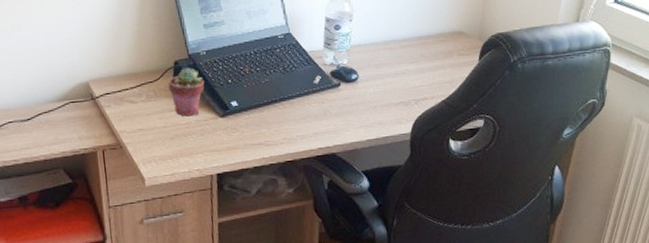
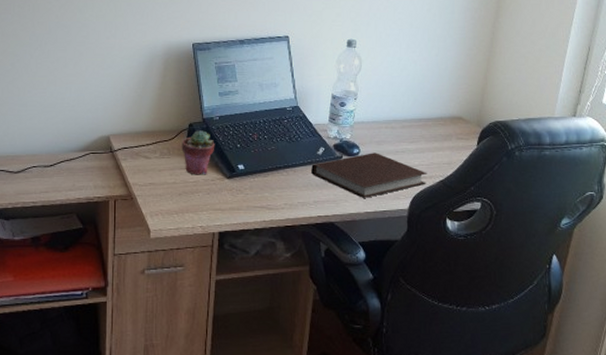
notebook: none [308,77,429,126] -> present [311,153,427,198]

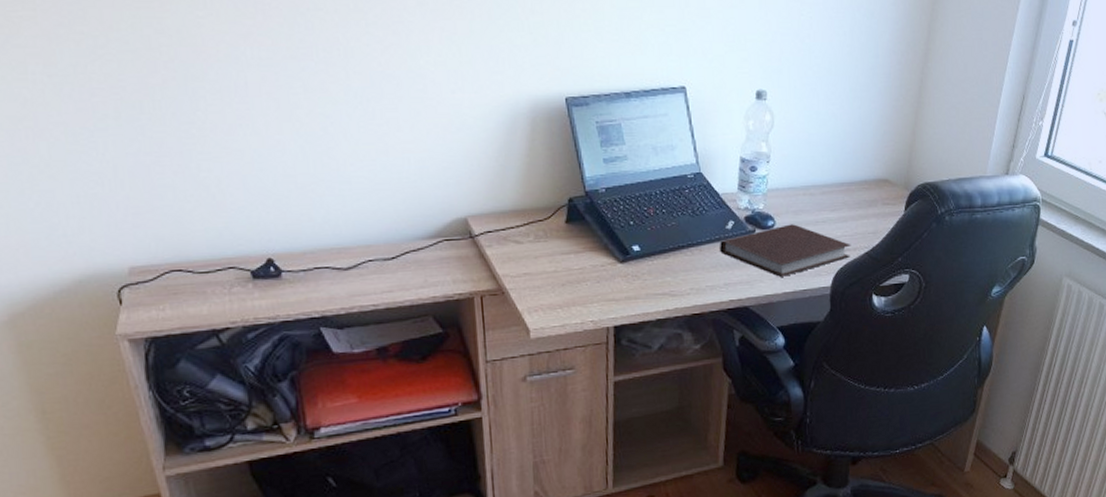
potted succulent: present [181,130,215,175] -> none [560,206,603,261]

